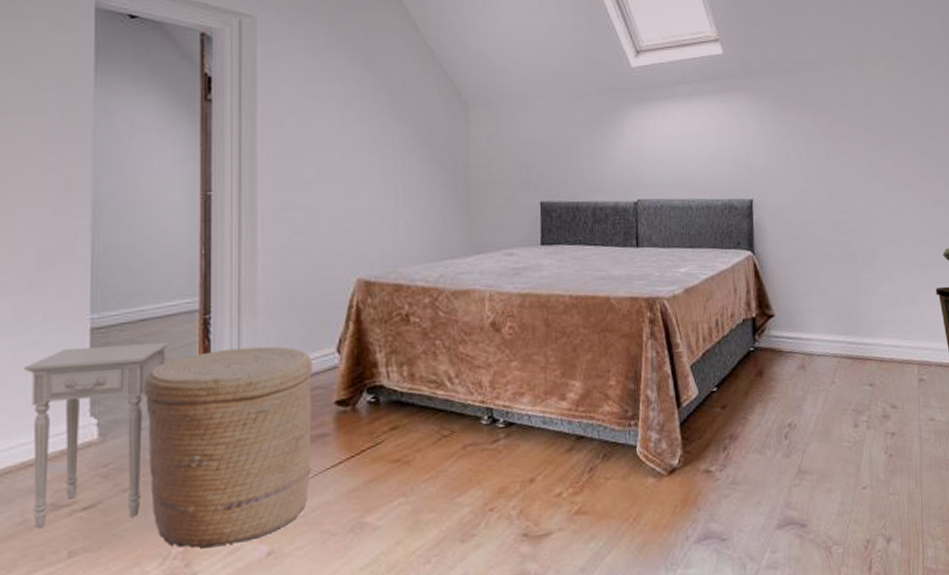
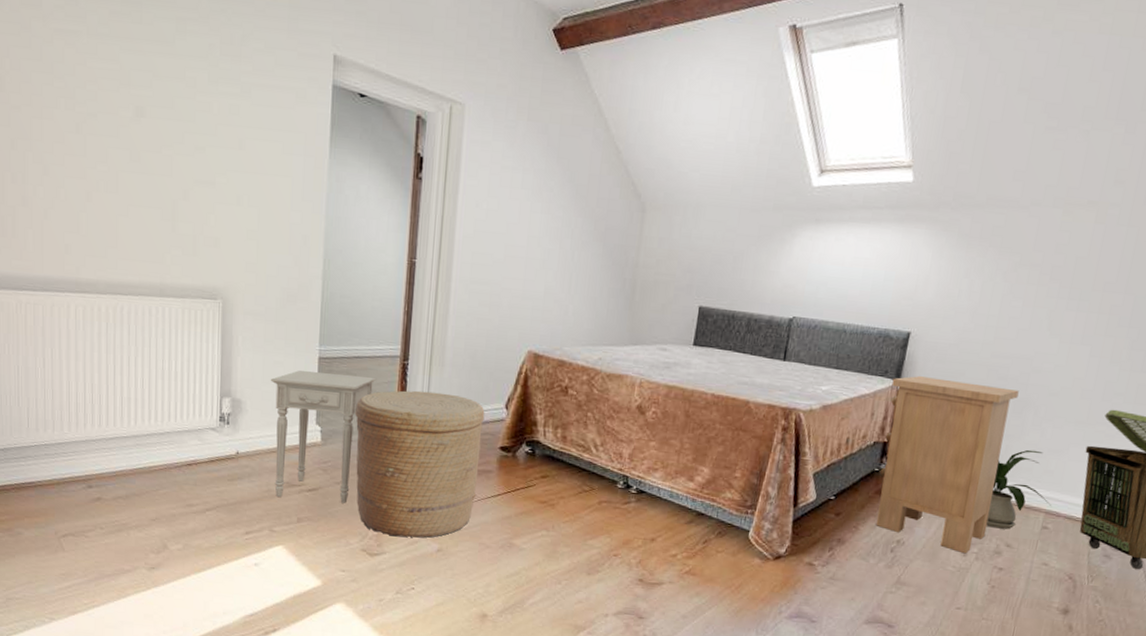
nightstand: none [746,242,870,425] -> present [876,376,1019,554]
house plant: none [862,300,921,390] -> present [986,449,1051,529]

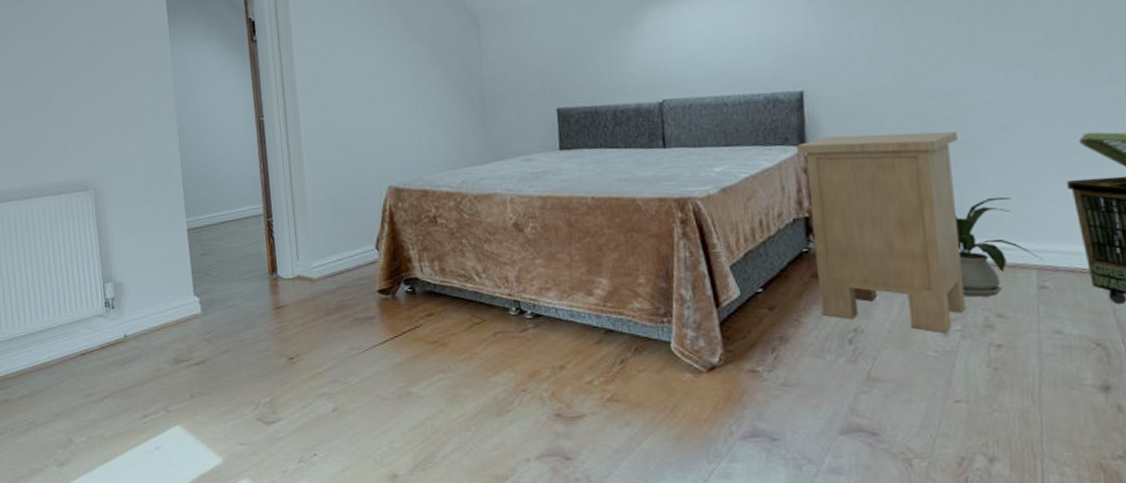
nightstand: present [270,370,377,503] -> none [145,239,245,375]
basket: present [354,390,485,538] -> none [228,243,363,401]

